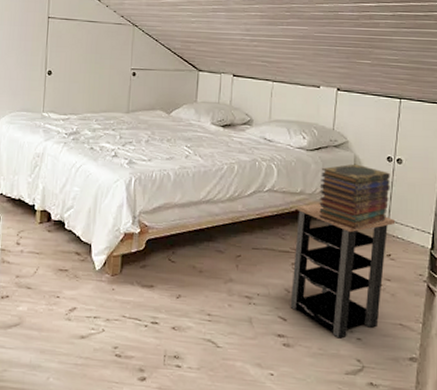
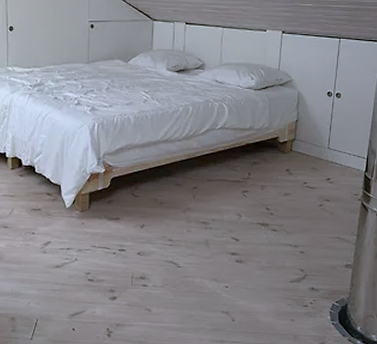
side table: present [290,203,396,339] -> none [242,137,335,253]
book stack: present [319,164,390,230] -> none [267,100,330,158]

